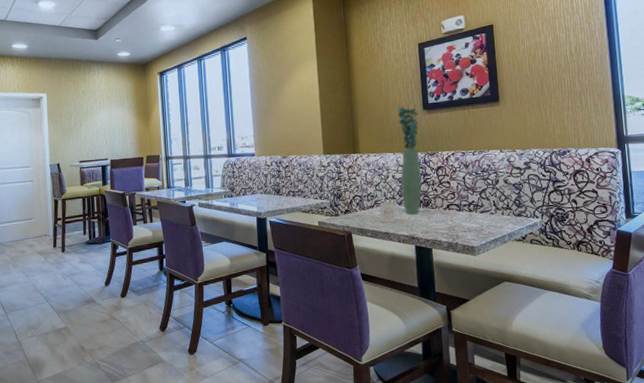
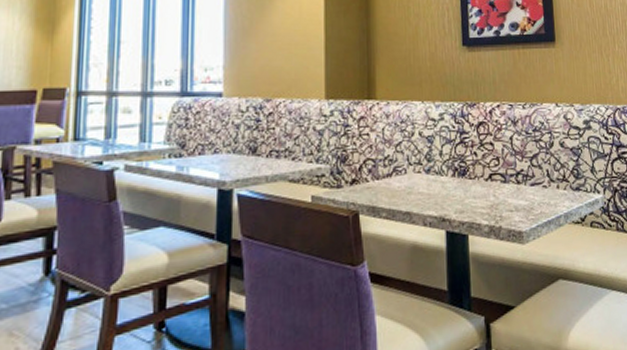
mug: present [380,202,403,223] -> none [400,168,431,199]
vase: present [397,103,422,216] -> none [428,35,458,189]

